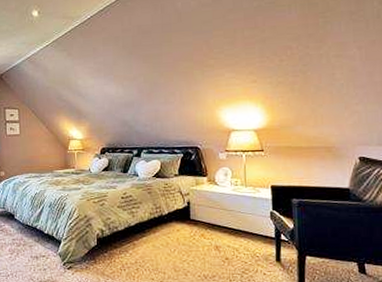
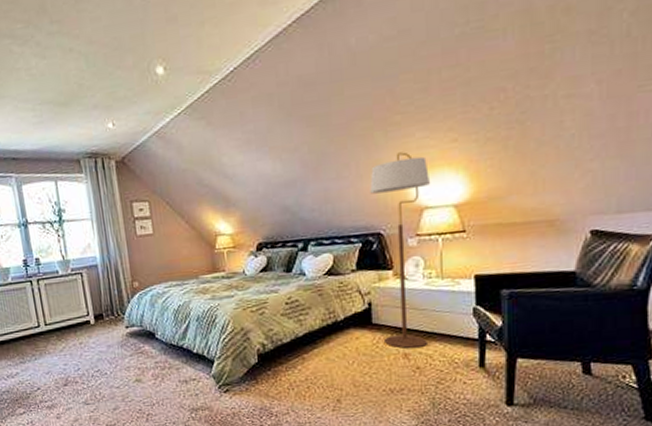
floor lamp: none [190,87,237,242] -> present [370,152,431,349]

